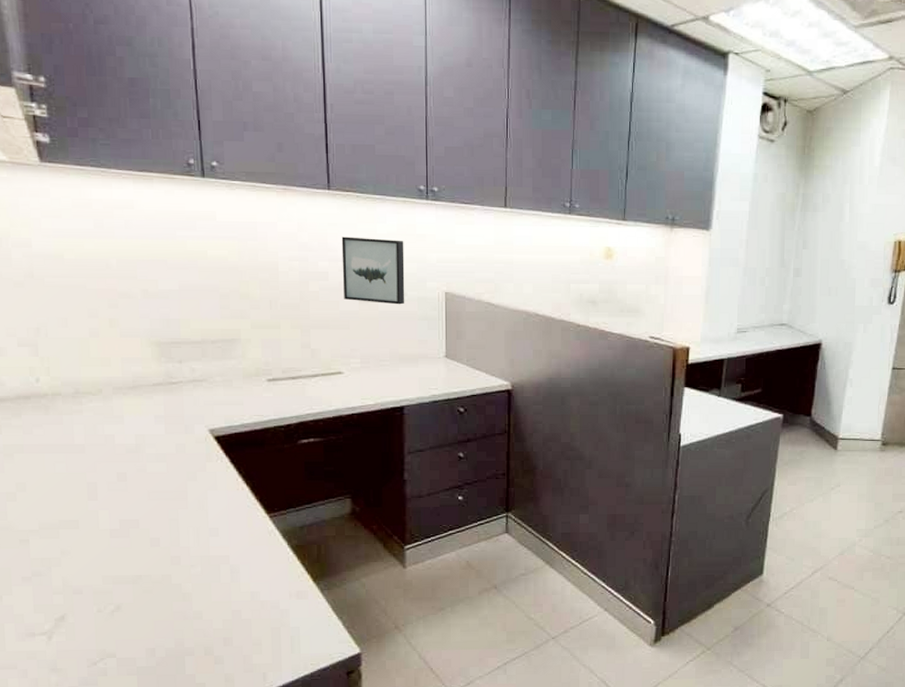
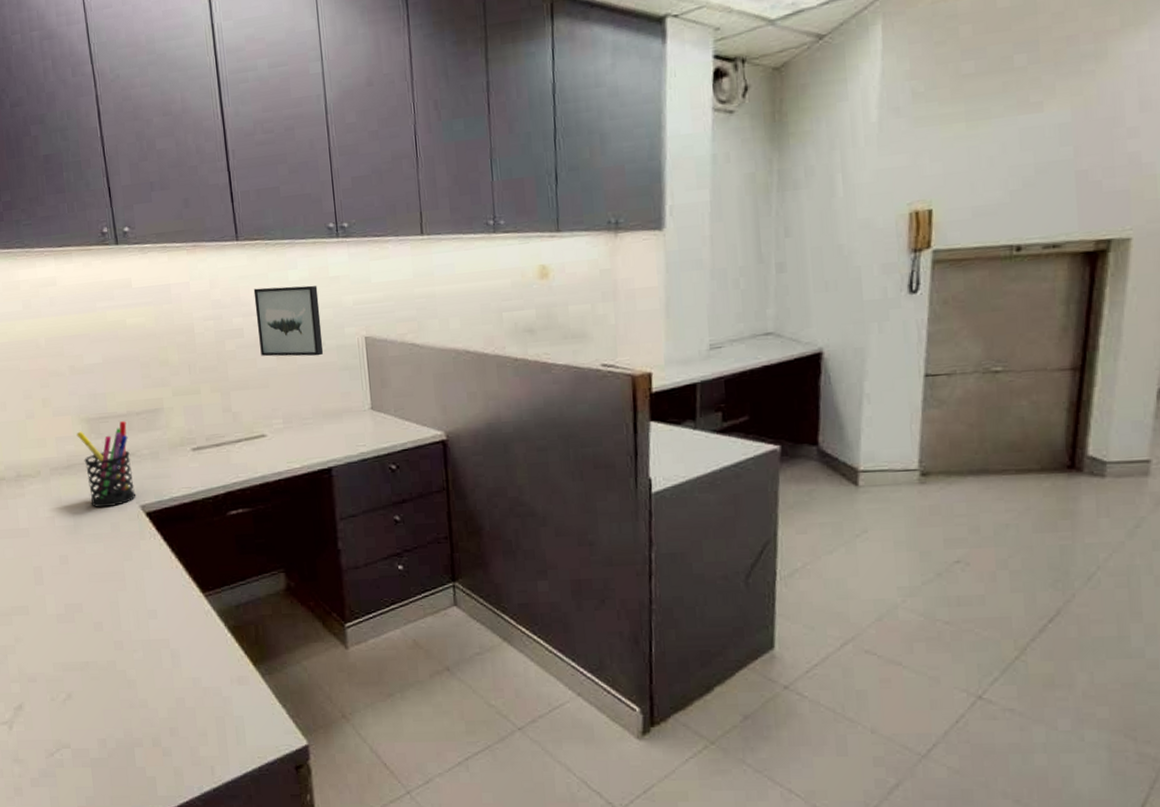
pen holder: none [145,348,206,429] -> present [76,421,136,508]

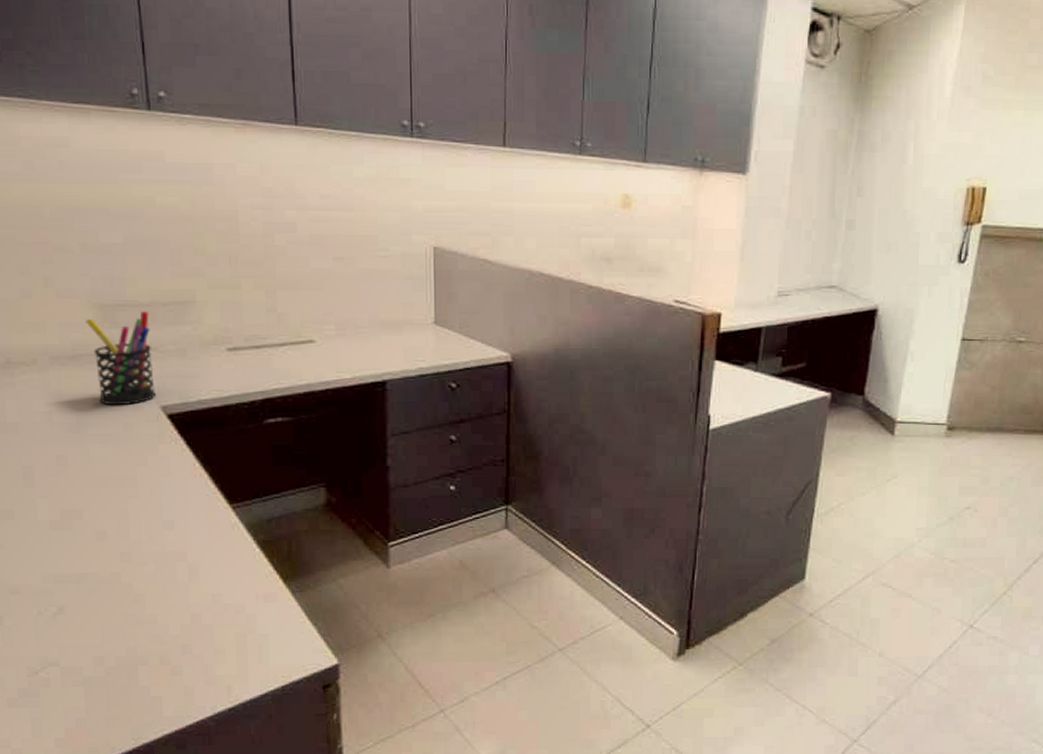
wall art: present [253,285,324,357] -> none [311,181,387,262]

